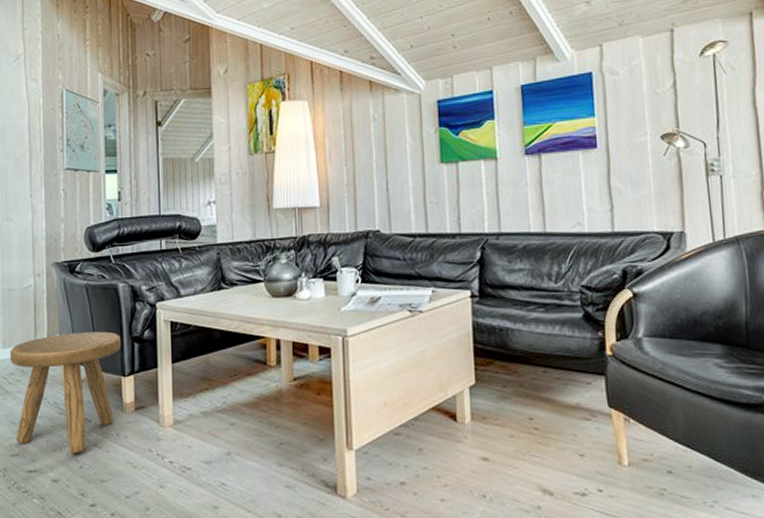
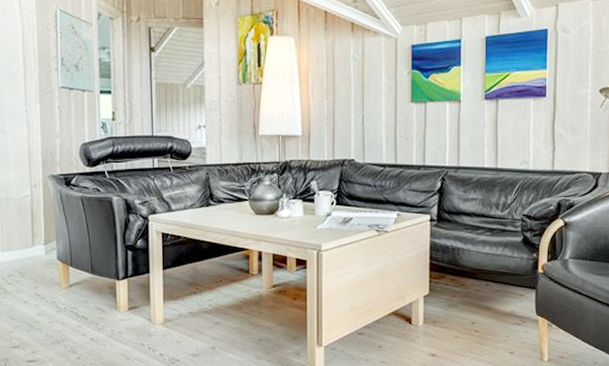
stool: present [9,331,121,453] -> none [8,240,115,346]

